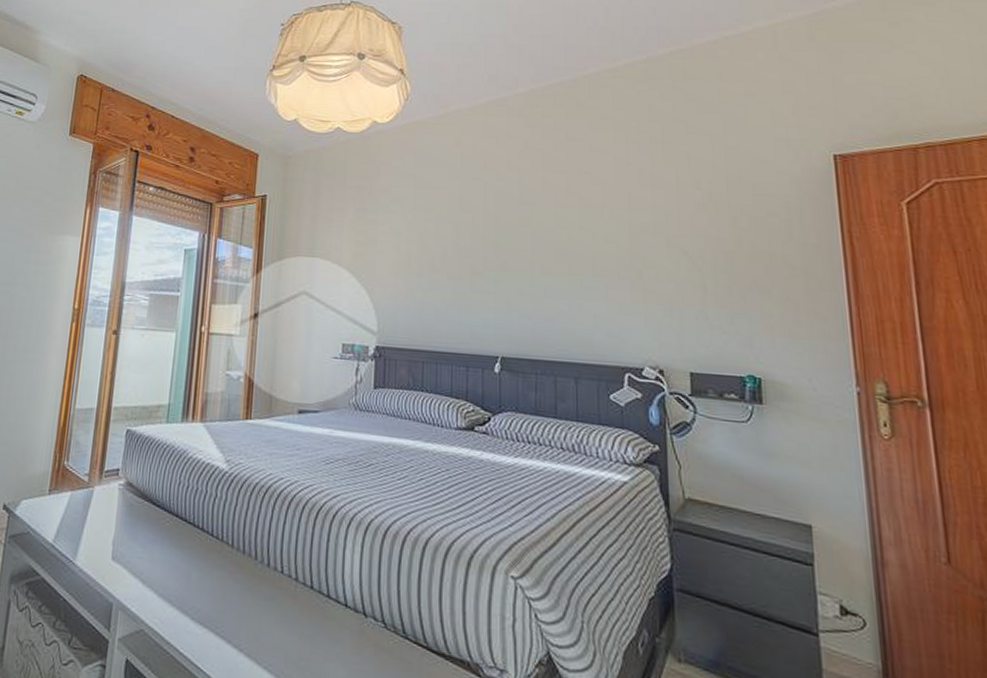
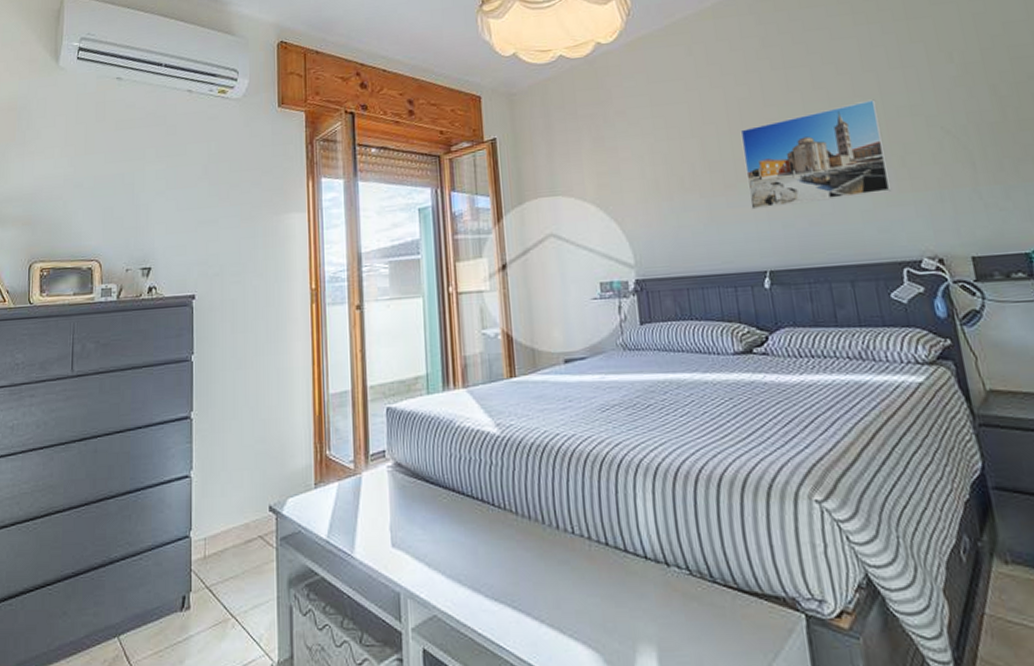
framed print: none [493,212,626,301] -> present [740,99,892,210]

